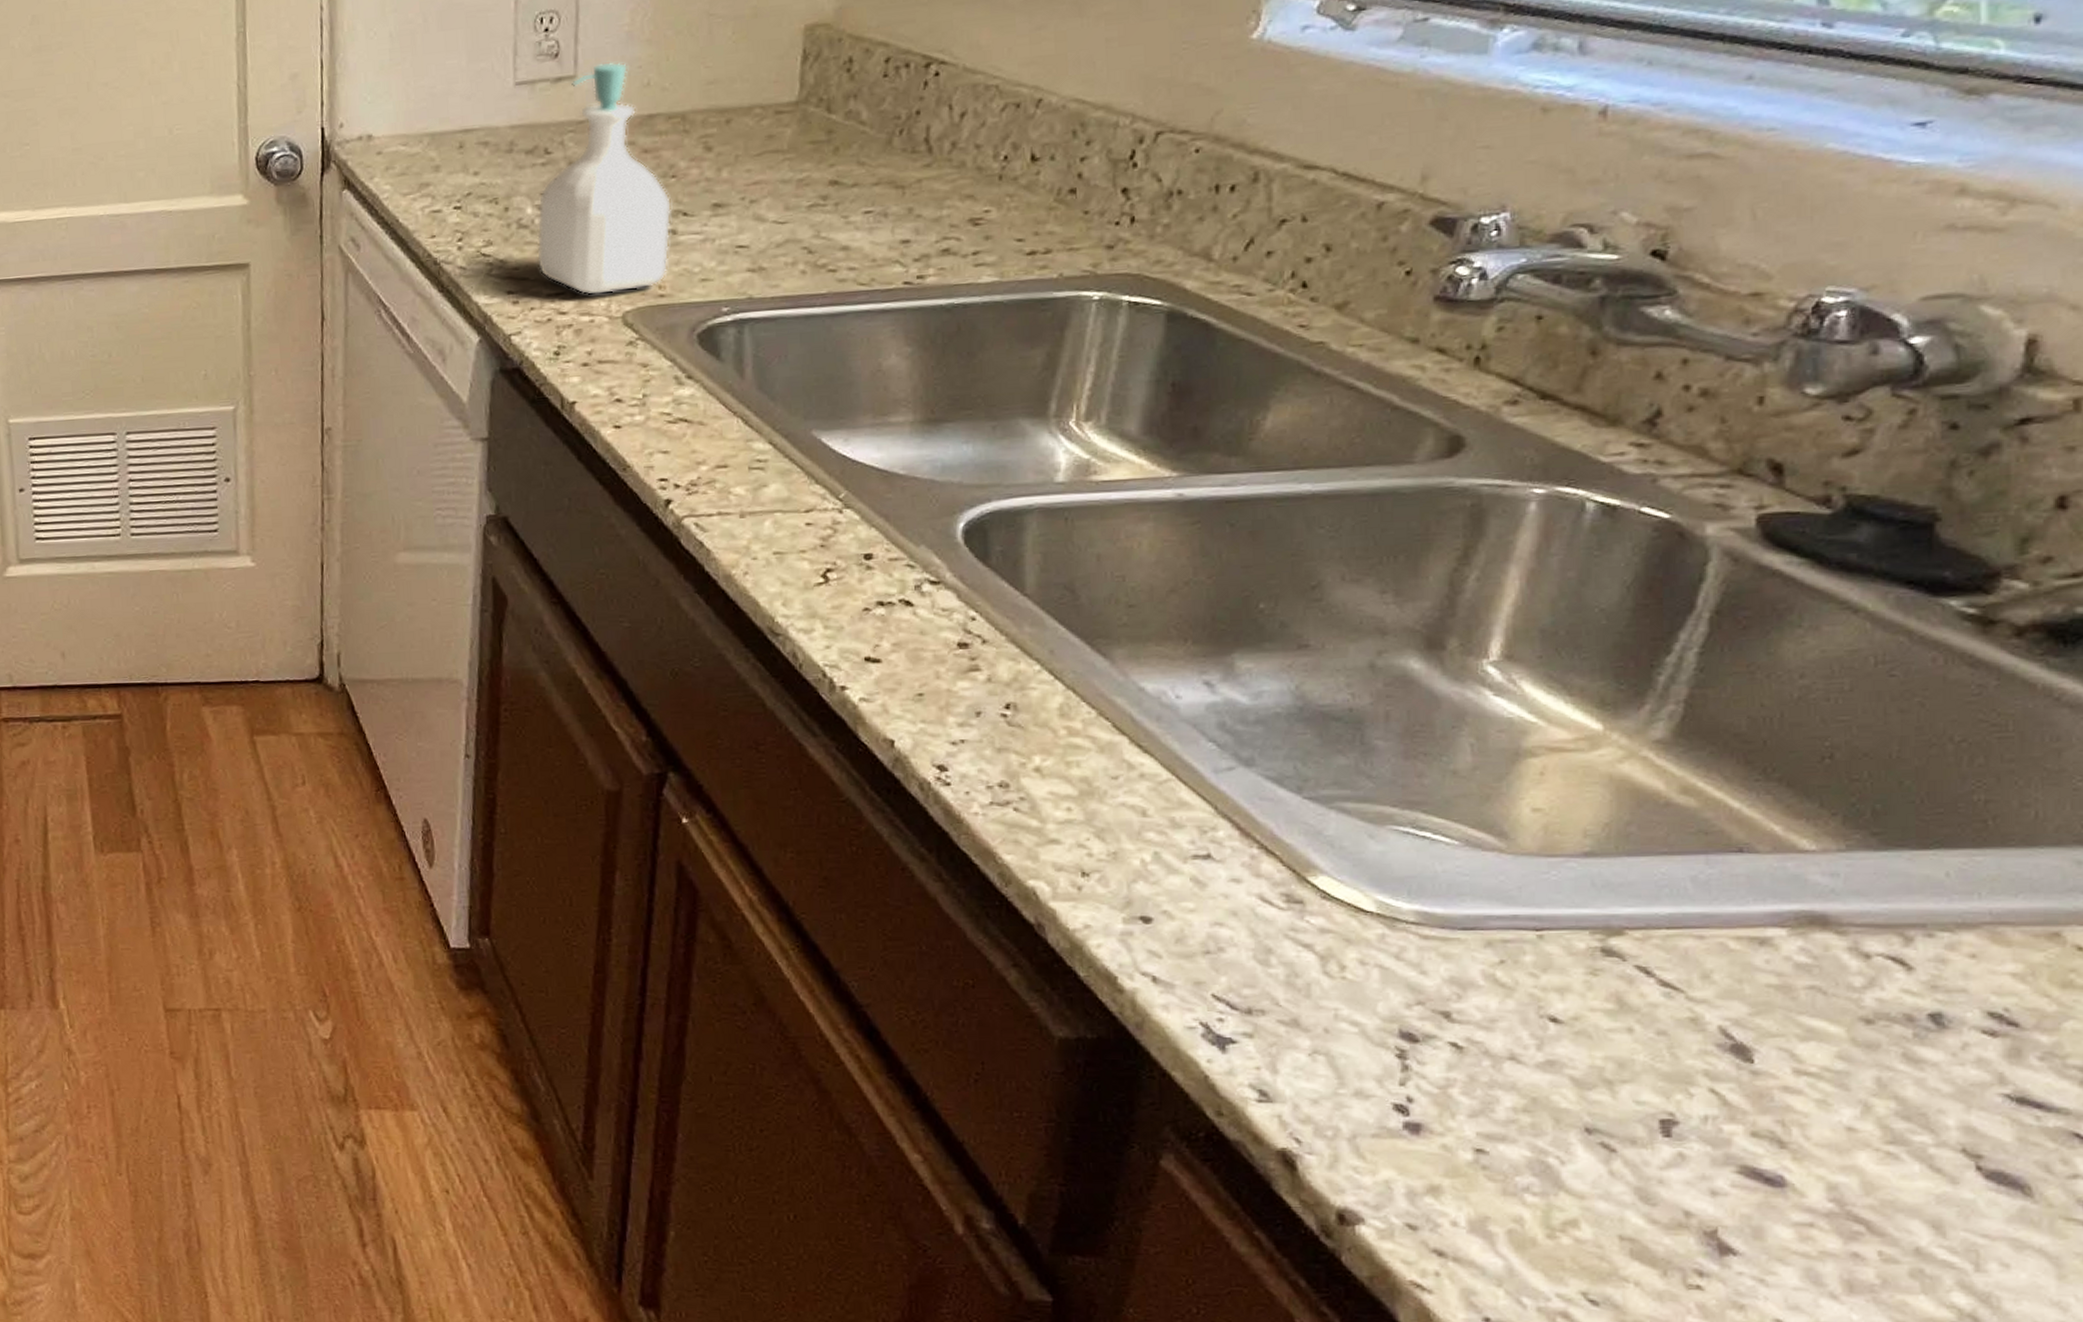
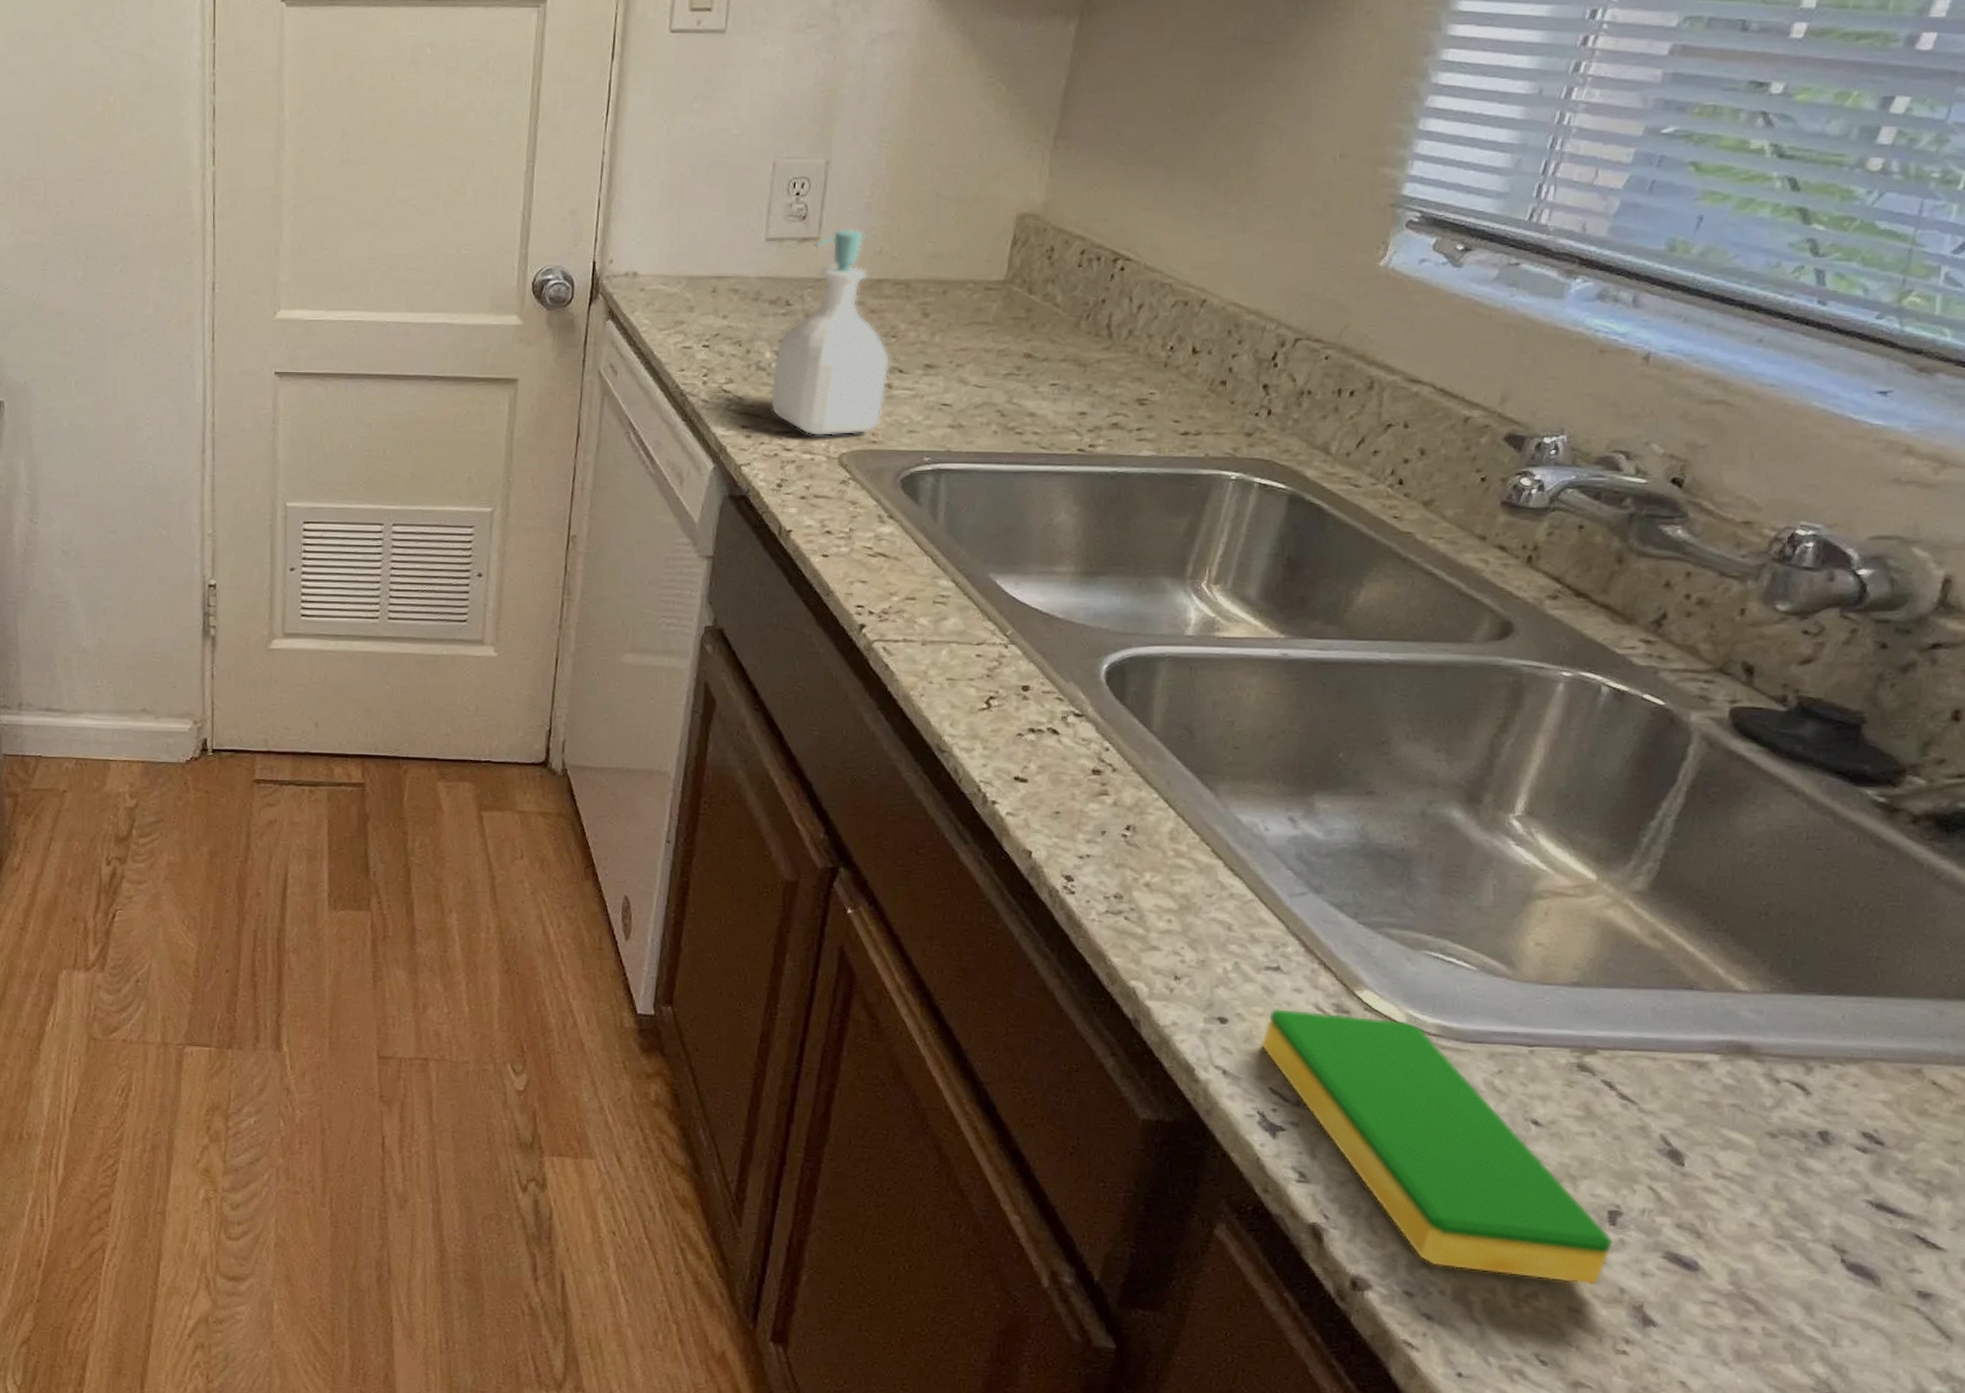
dish sponge: none [1197,901,1671,1209] -> present [1261,1008,1614,1285]

